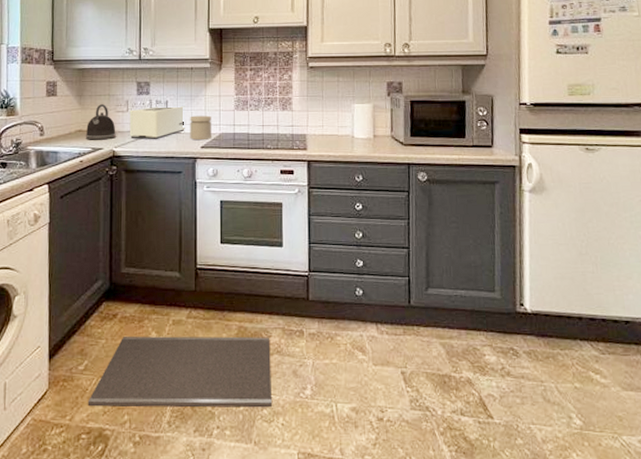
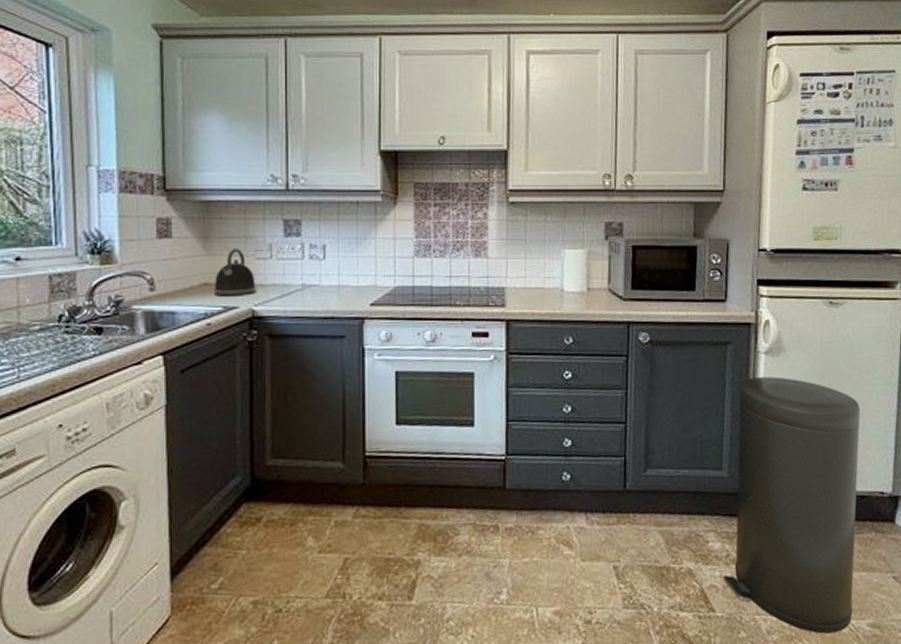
door mat: present [87,336,272,408] -> none [224,535,459,633]
toaster: present [129,106,186,140] -> none [274,252,351,296]
jar: present [190,115,211,141] -> none [355,263,384,296]
pedal bin: none [500,212,623,447] -> present [724,377,861,634]

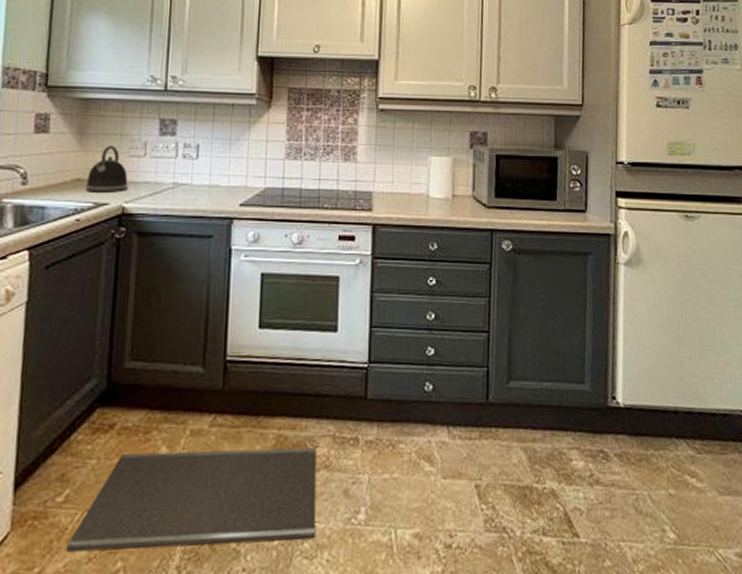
door mat: none [224,535,459,633] -> present [65,447,317,552]
pedal bin: present [724,377,861,634] -> none [587,288,720,564]

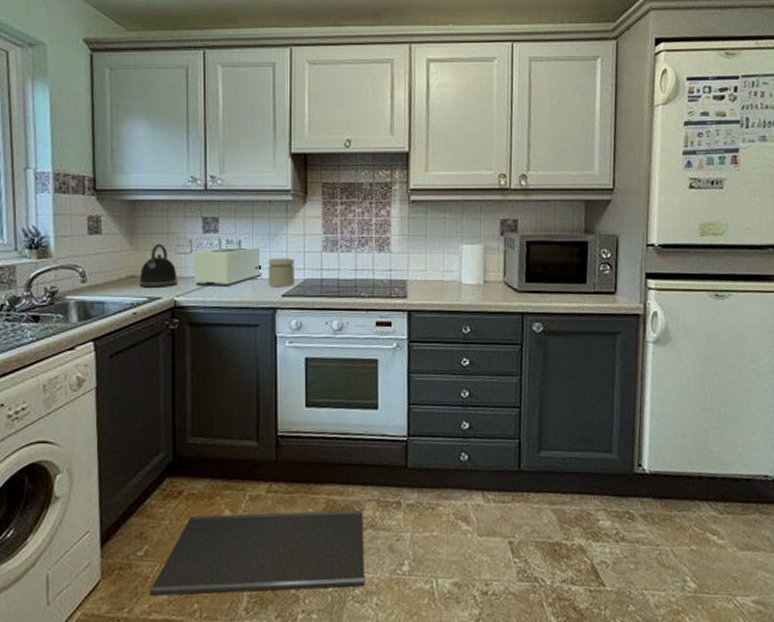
toaster: none [145,151,222,195] -> present [194,247,264,288]
jar: none [226,164,255,196] -> present [268,258,294,288]

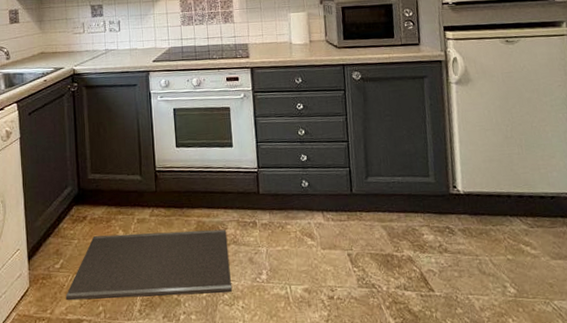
kettle: present [138,244,177,288] -> none [47,27,75,61]
toaster: present [194,247,264,288] -> none [86,25,138,58]
jar: present [268,258,294,288] -> none [141,32,162,56]

